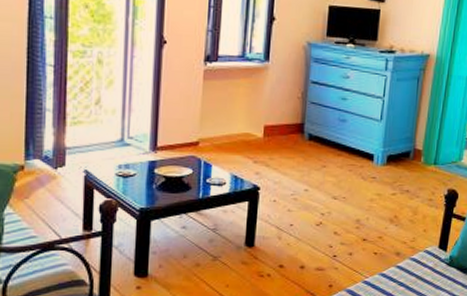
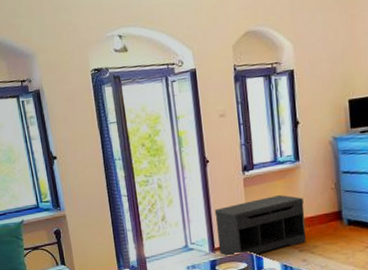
bench: none [161,95,267,163] -> present [214,195,306,257]

